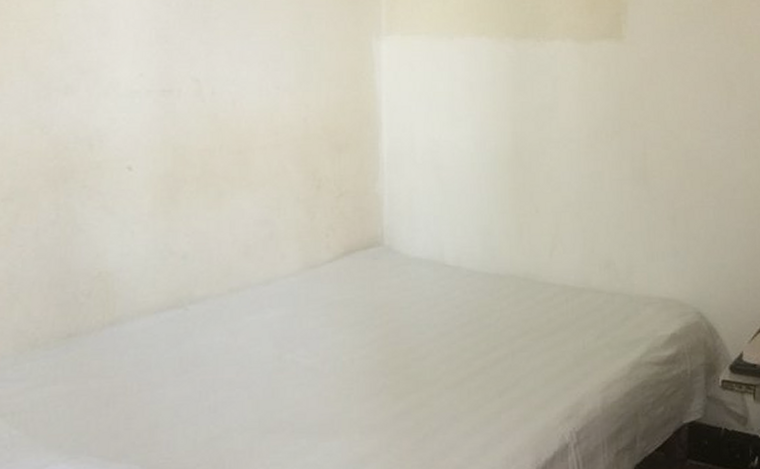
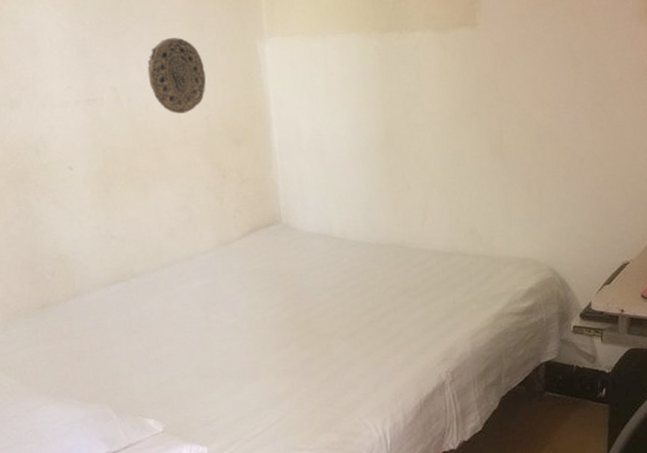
decorative plate: none [239,27,308,113] -> present [147,37,206,114]

